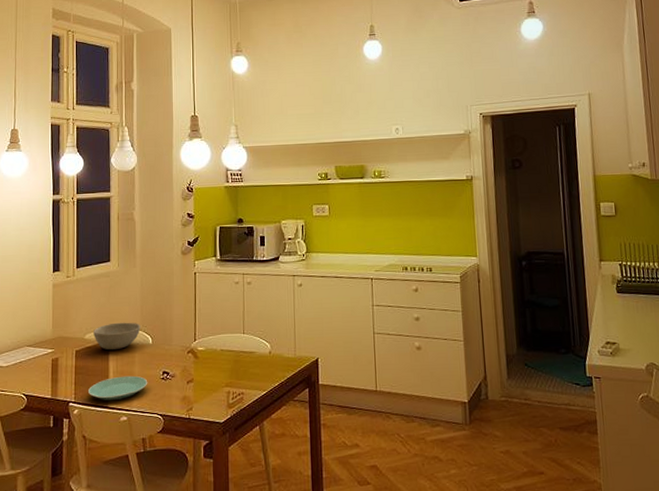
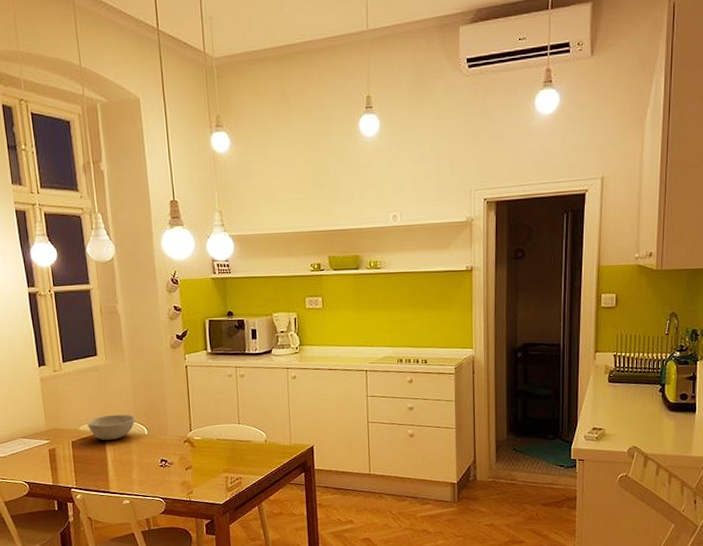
plate: present [87,375,148,401] -> none [88,463,147,487]

